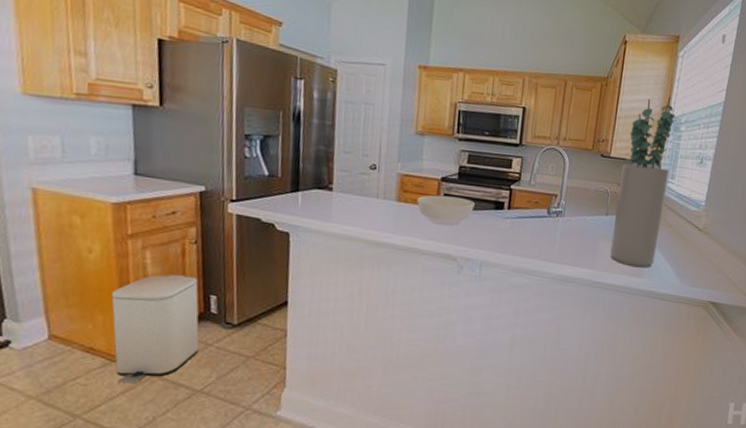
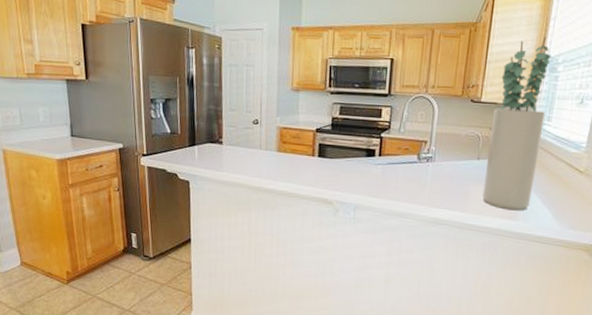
pedal bin: present [111,274,200,384] -> none [61,216,125,302]
bowl: present [417,195,475,227] -> none [295,145,347,173]

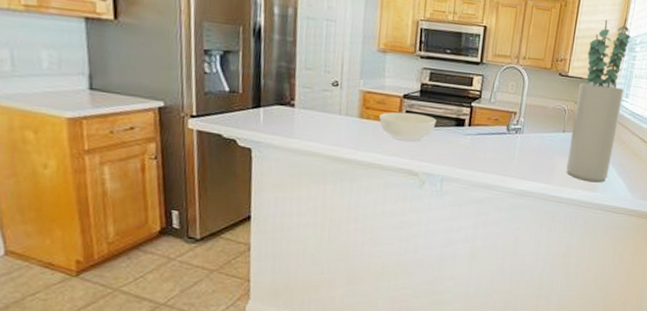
bowl: none [295,145,347,173] -> present [379,112,436,143]

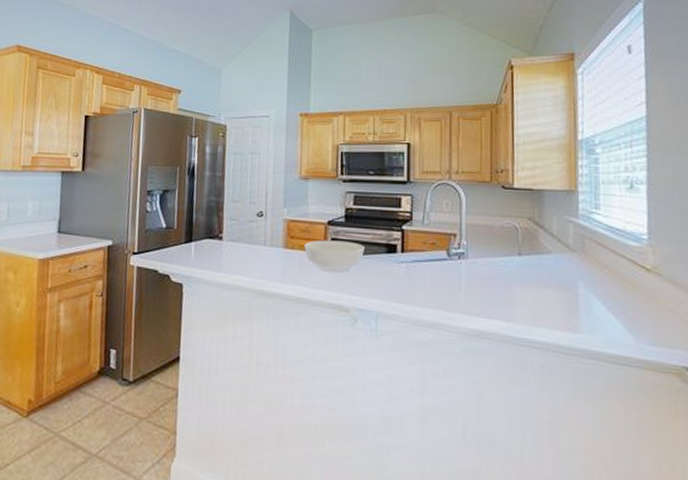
vase: present [566,18,631,183] -> none [529,117,593,321]

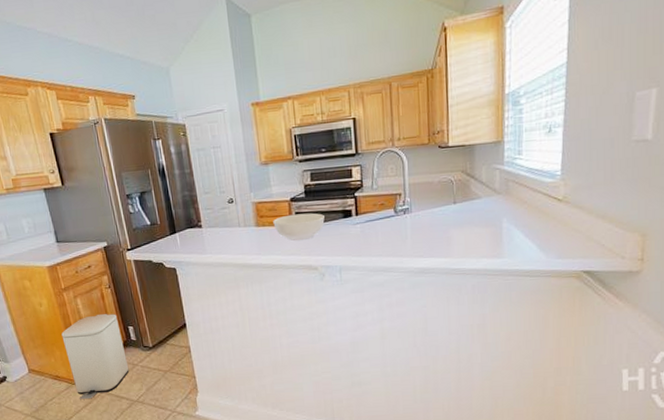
pedal bin: none [25,327,101,442] -> present [61,313,129,400]

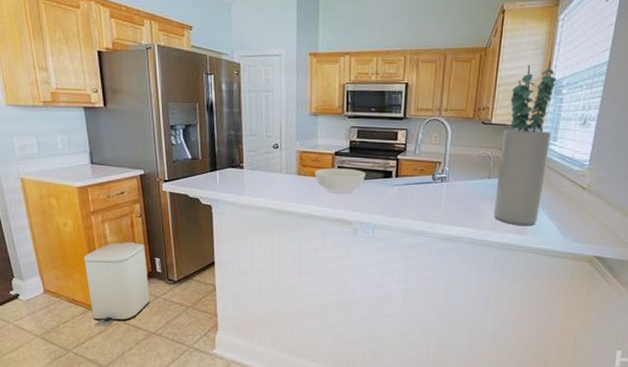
vase: none [462,72,515,249] -> present [493,61,557,226]

